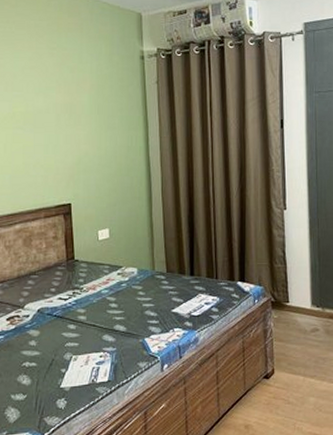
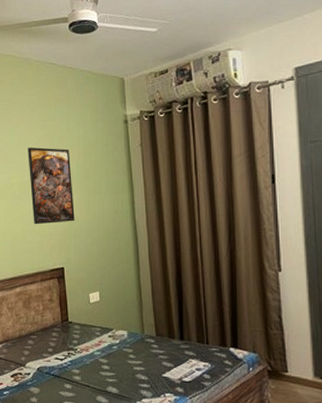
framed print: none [33,75,85,158] -> present [28,147,75,225]

